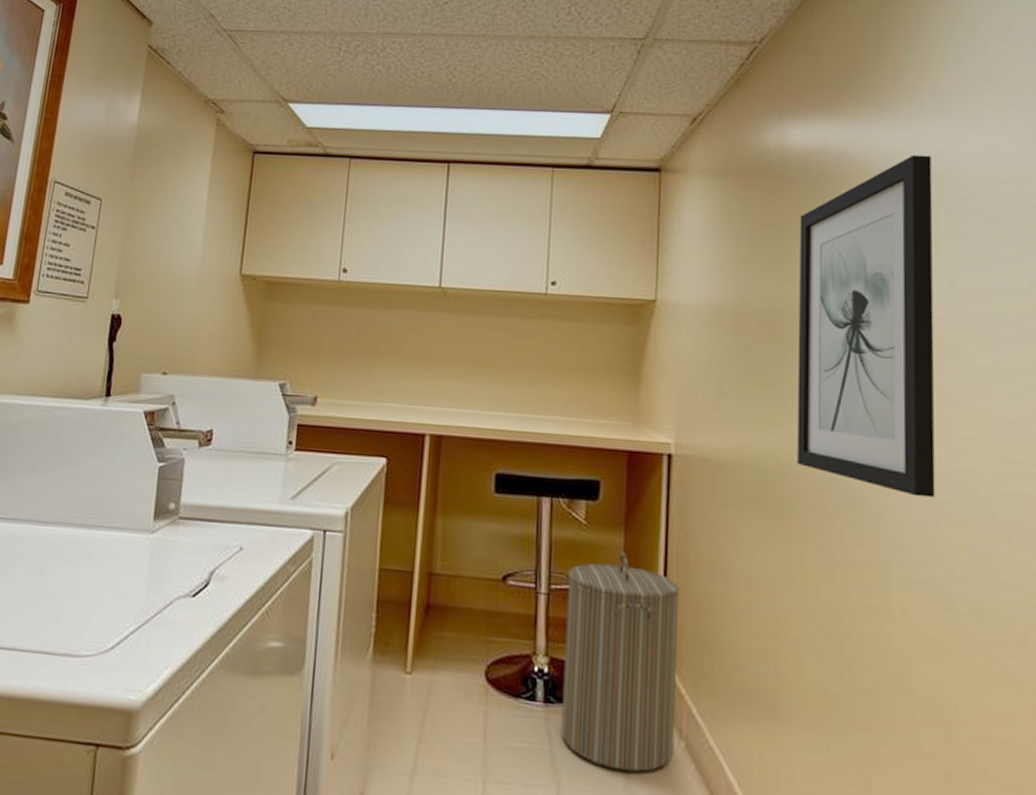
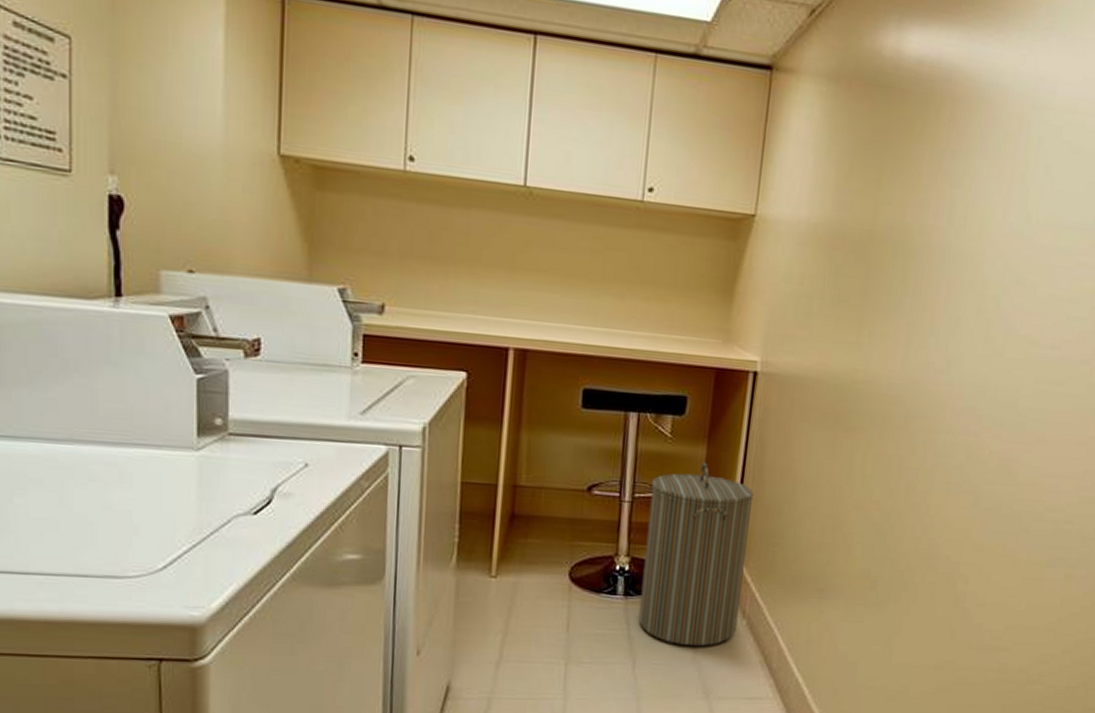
wall art: present [797,154,936,498] -> none [870,76,1036,413]

